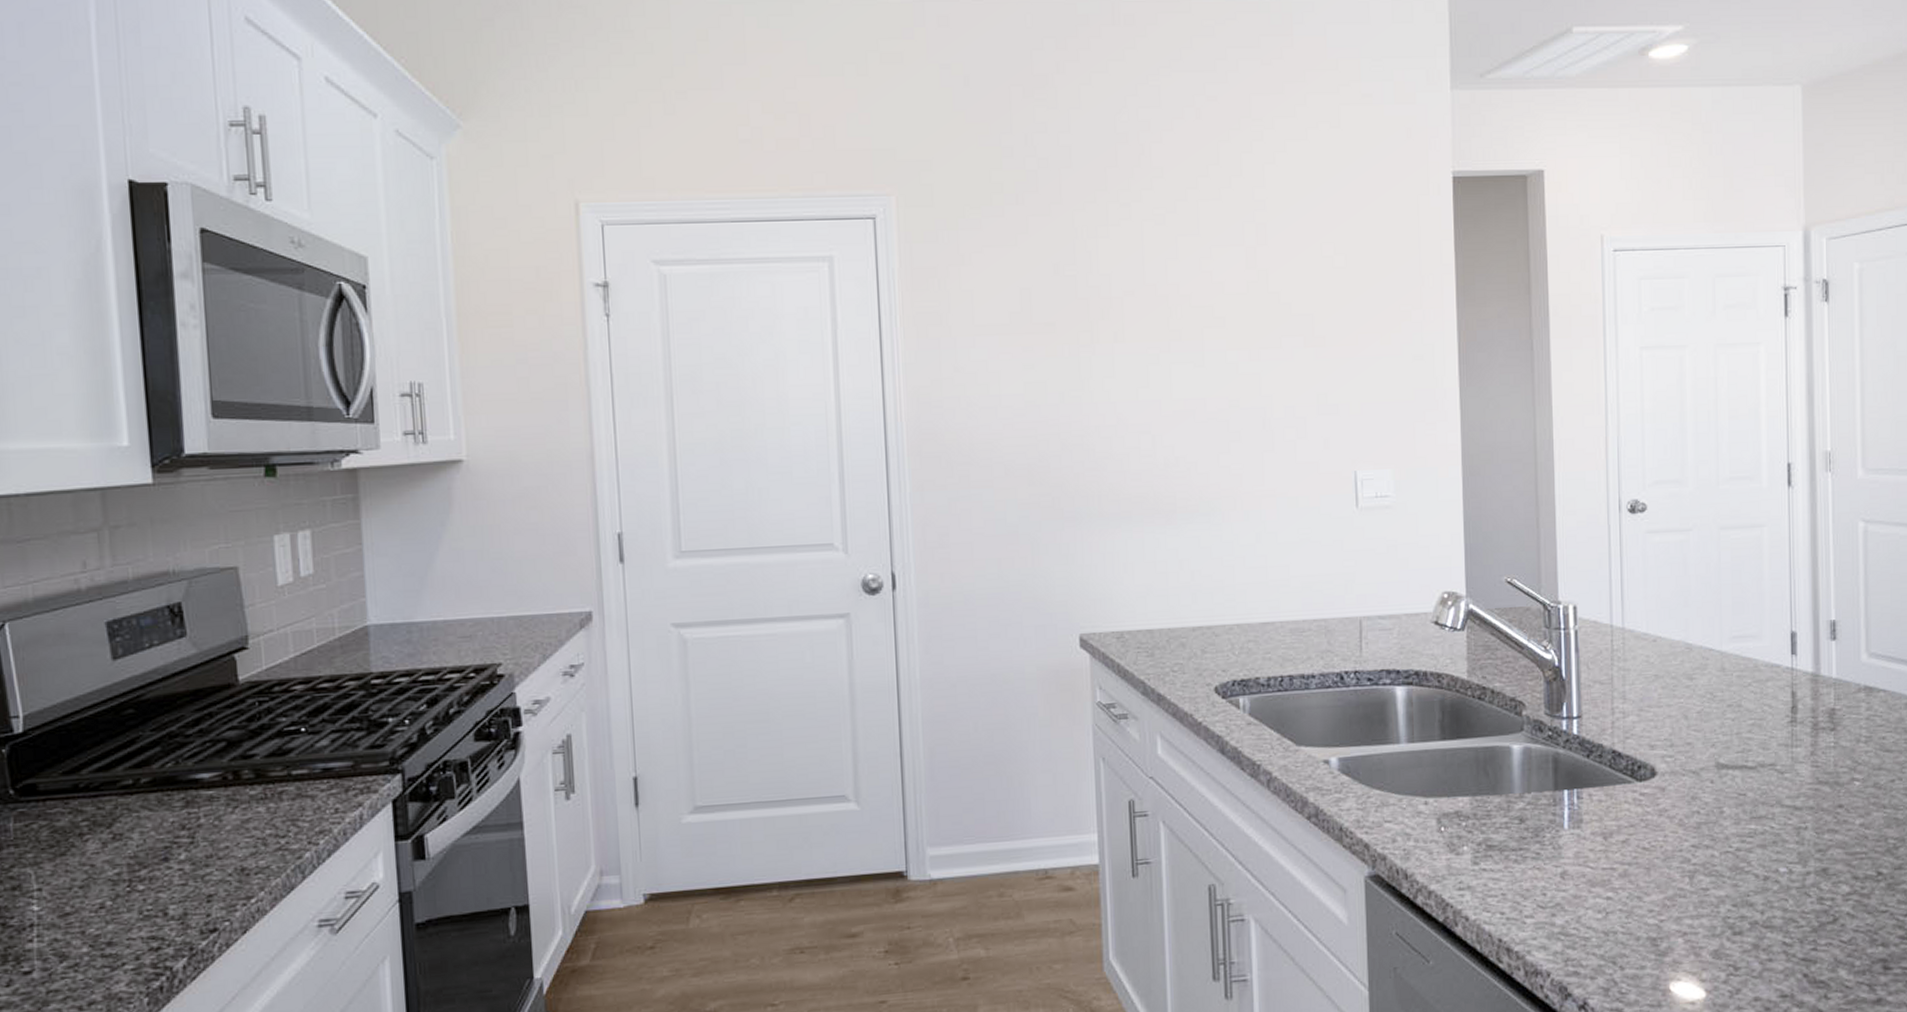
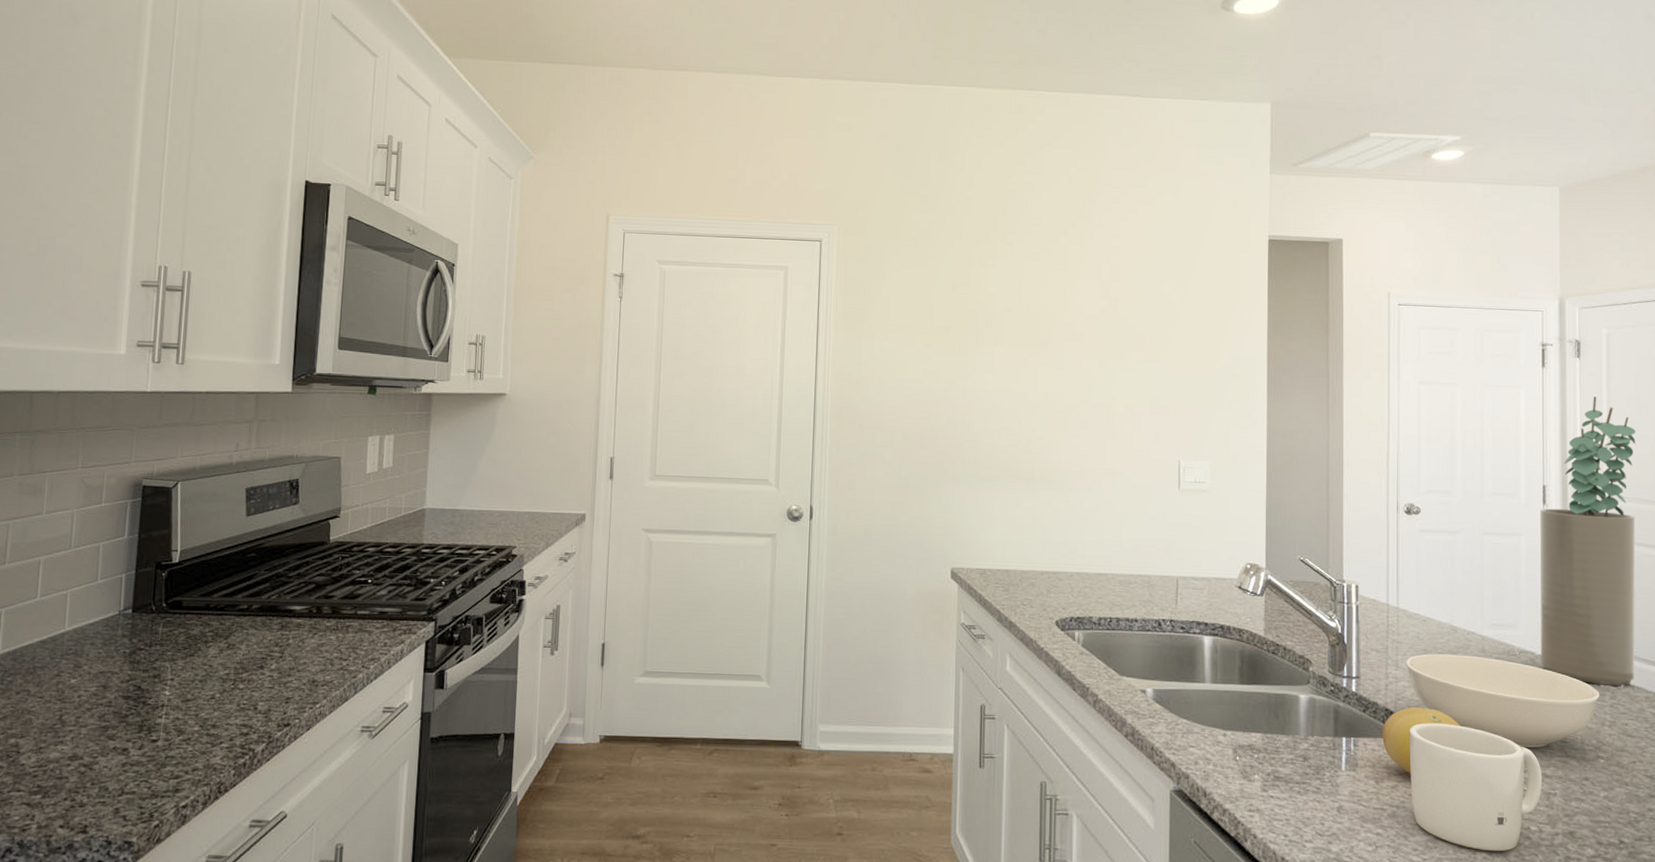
fruit: none [1610,743,1698,824] -> present [1382,706,1460,774]
bowl: none [1633,676,1854,778] -> present [1405,654,1600,748]
mug: none [1640,760,1792,902] -> present [1409,723,1543,852]
vase: none [1785,348,1893,696] -> present [1540,396,1636,686]

